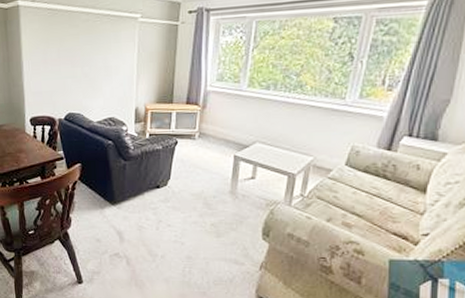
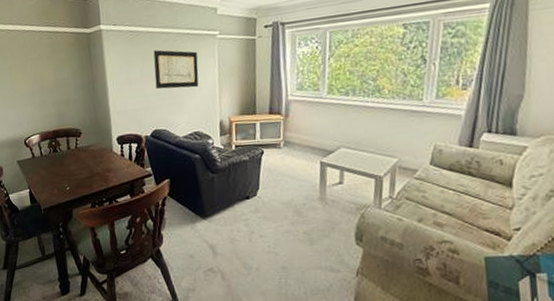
wall art: none [71,30,117,72] -> present [153,50,199,90]

